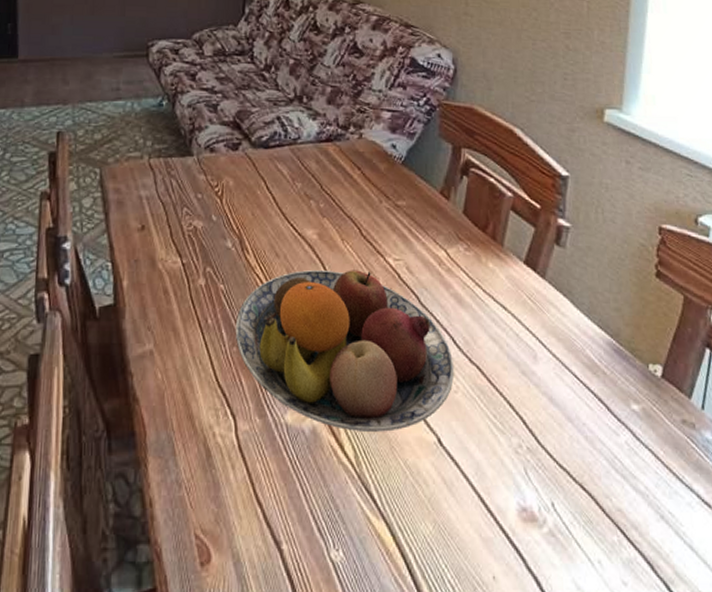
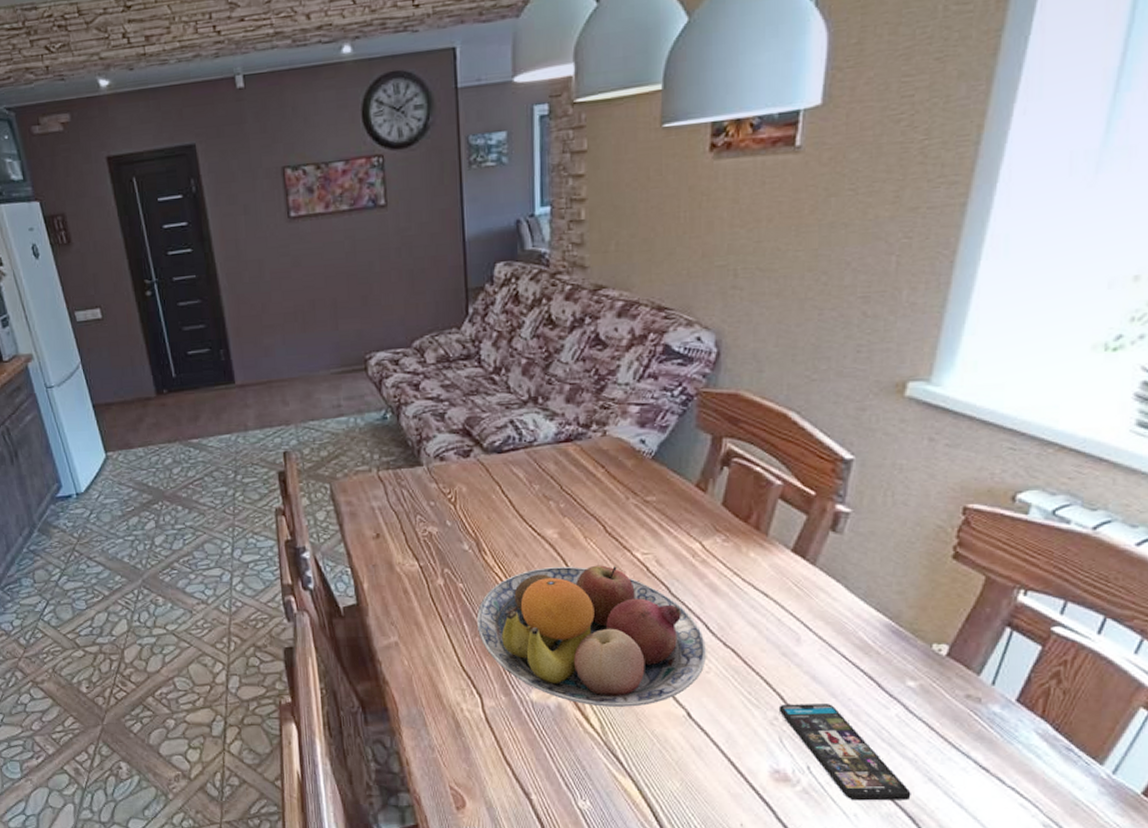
smartphone: none [522,429,647,544] -> present [778,704,911,801]

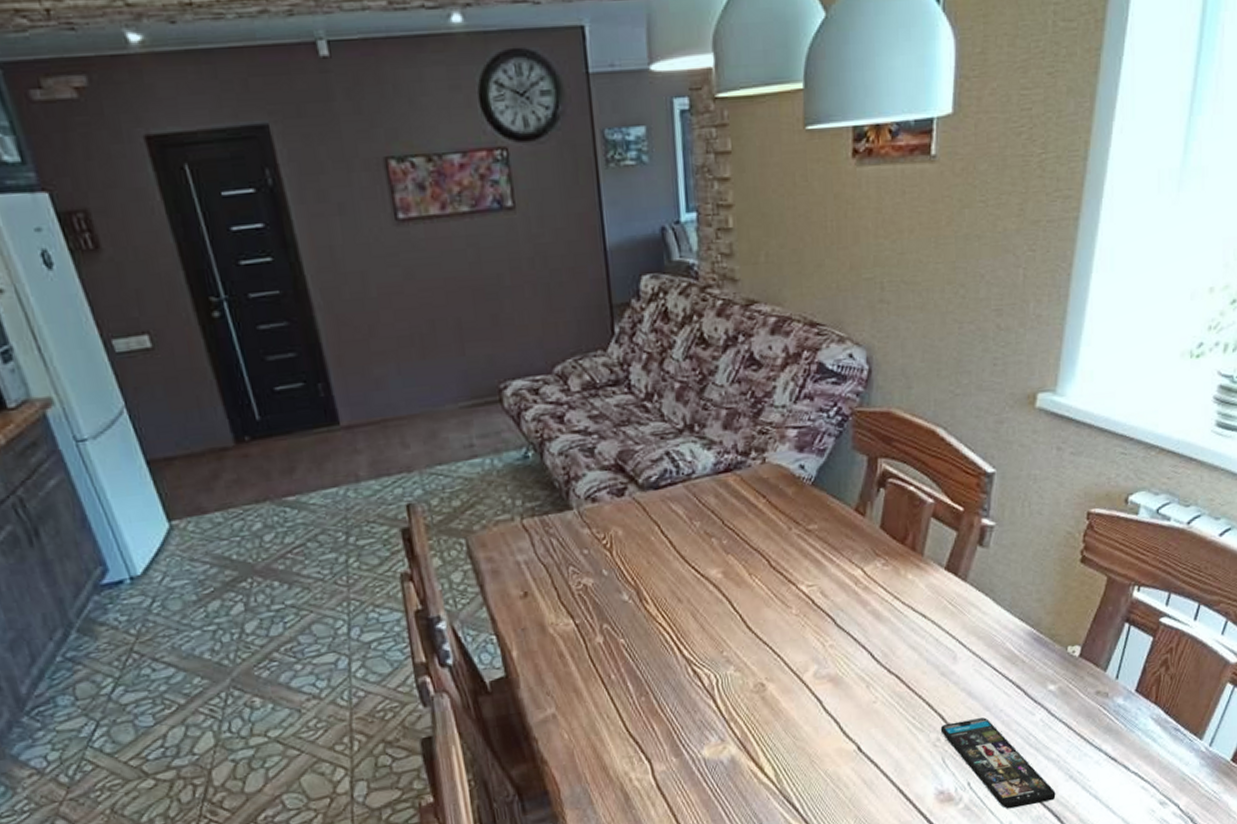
fruit bowl: present [476,565,707,707] -> none [641,602,873,754]

